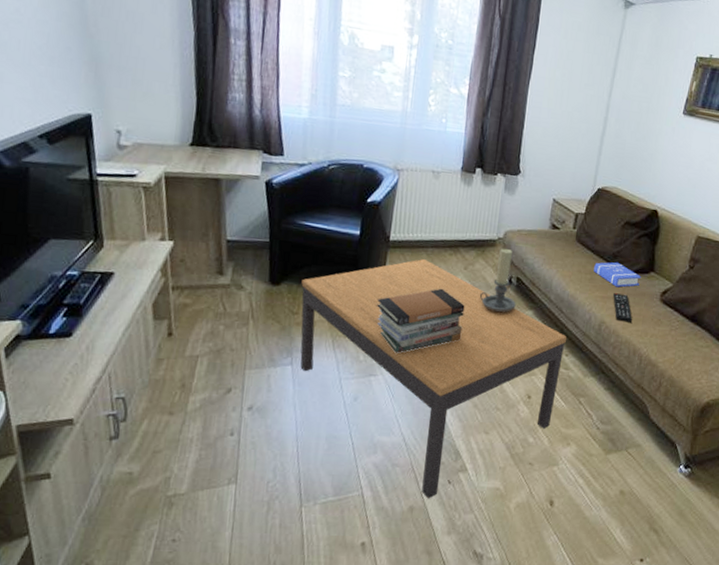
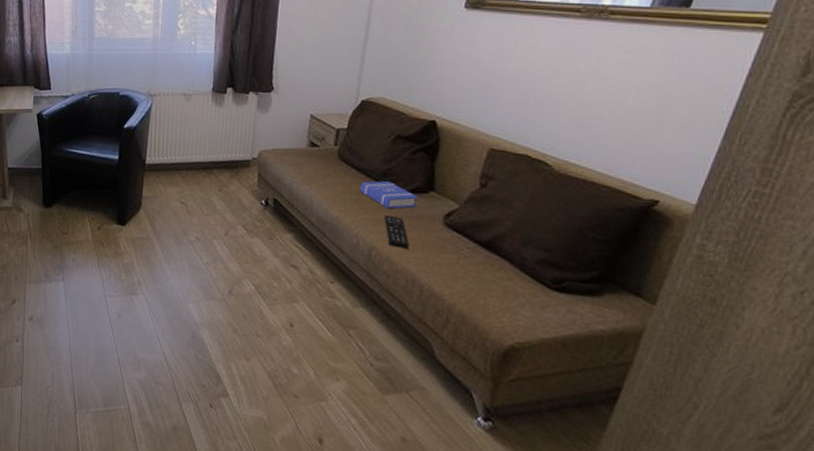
coffee table: present [300,259,566,499] -> none [69,181,331,421]
book stack: present [376,288,465,353] -> none [136,210,221,274]
candle holder: present [479,248,516,313] -> none [235,168,274,236]

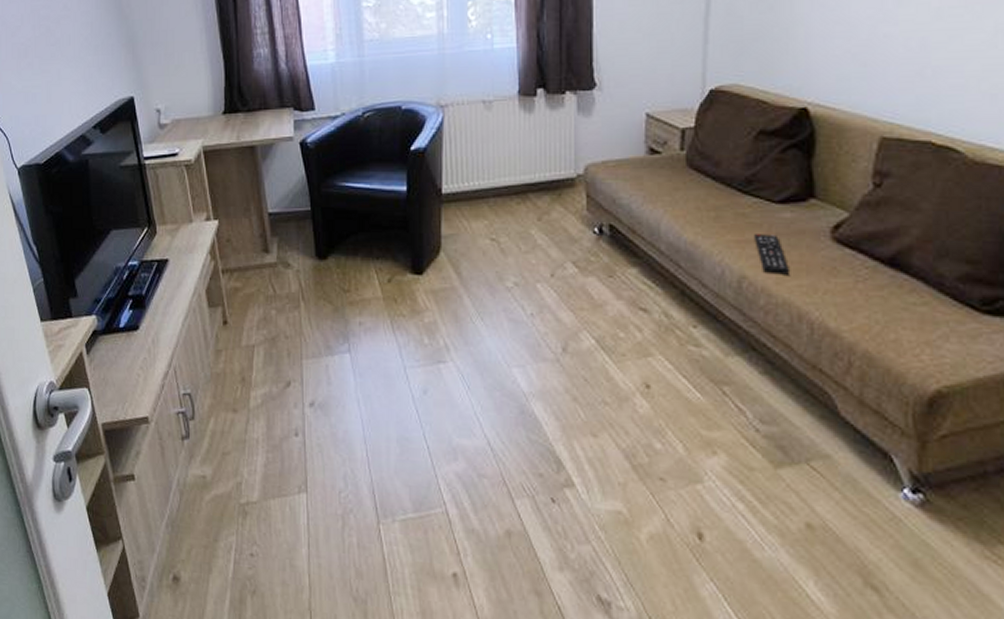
book: present [360,180,419,209] -> none [719,189,796,226]

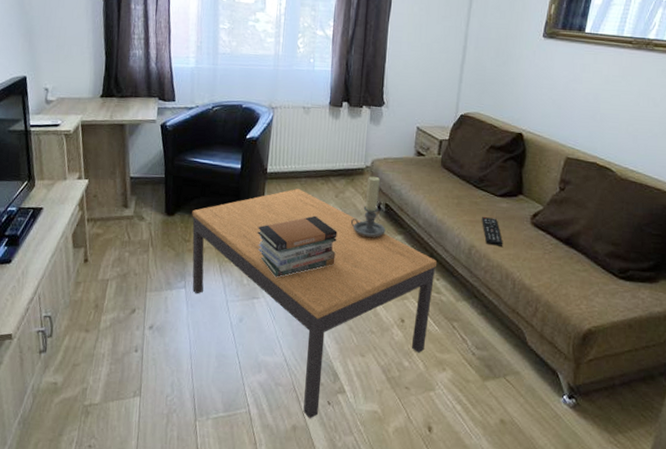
coffee table: none [349,213,691,522] -> present [192,189,437,419]
book stack: none [437,247,545,333] -> present [257,215,338,277]
candle holder: none [561,187,613,274] -> present [350,176,386,238]

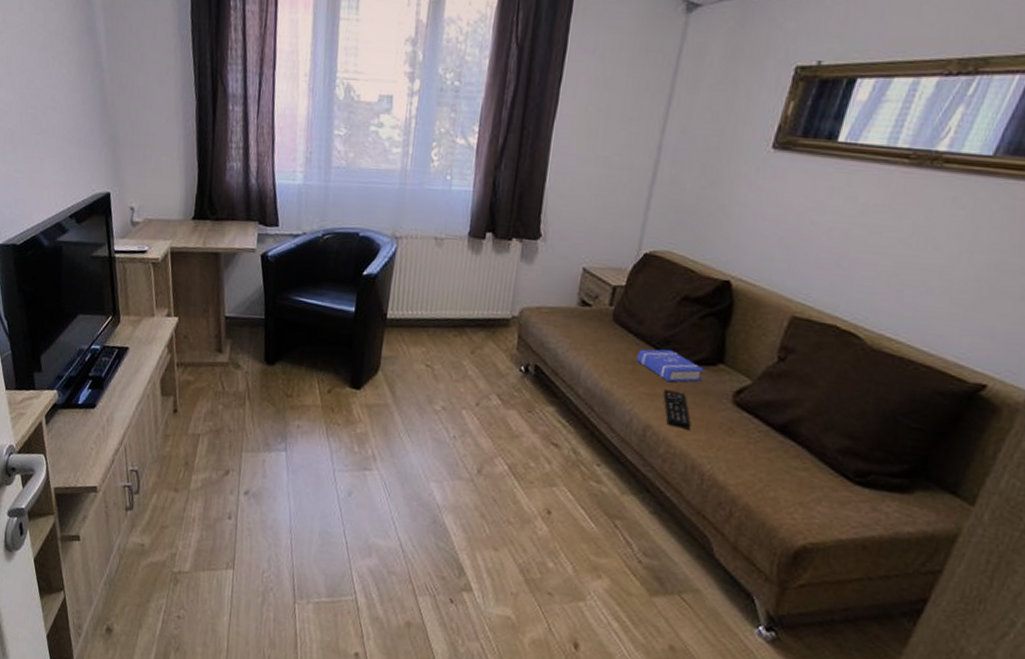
coffee table: present [192,189,437,419] -> none [294,340,598,617]
book stack: present [257,215,338,277] -> none [372,375,472,447]
candle holder: present [350,176,386,238] -> none [488,328,534,407]
book: none [461,186,510,211] -> present [637,349,705,383]

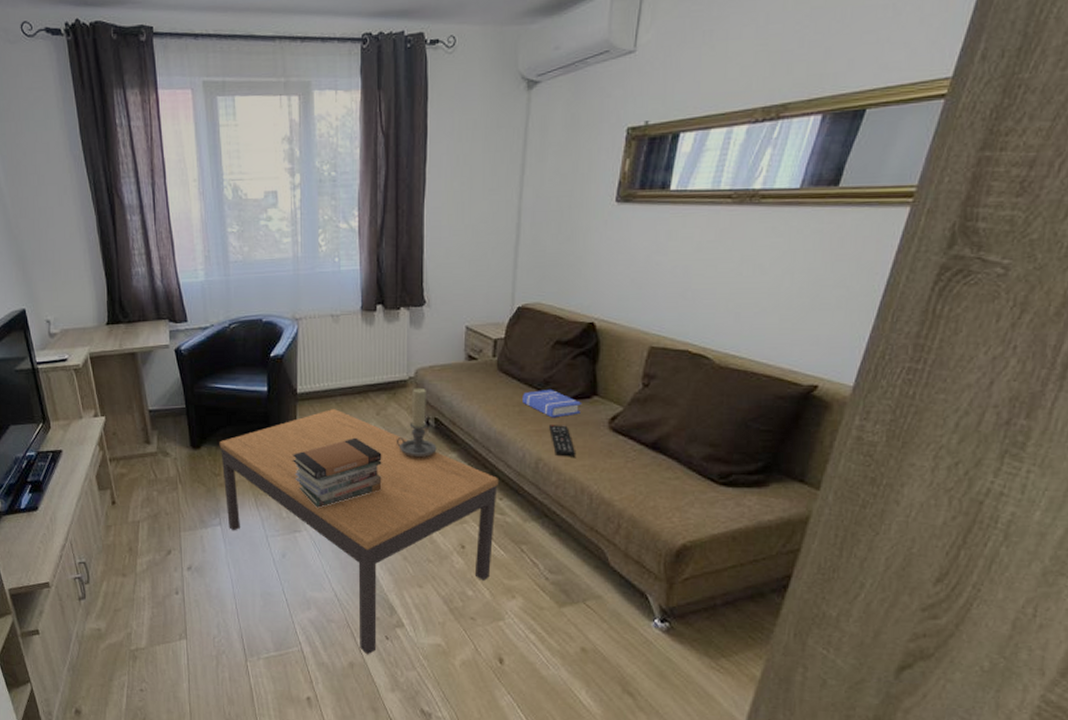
coffee table: none [294,340,598,617] -> present [219,409,498,655]
book stack: none [372,375,472,447] -> present [293,437,382,508]
candle holder: none [488,328,534,407] -> present [396,387,437,458]

